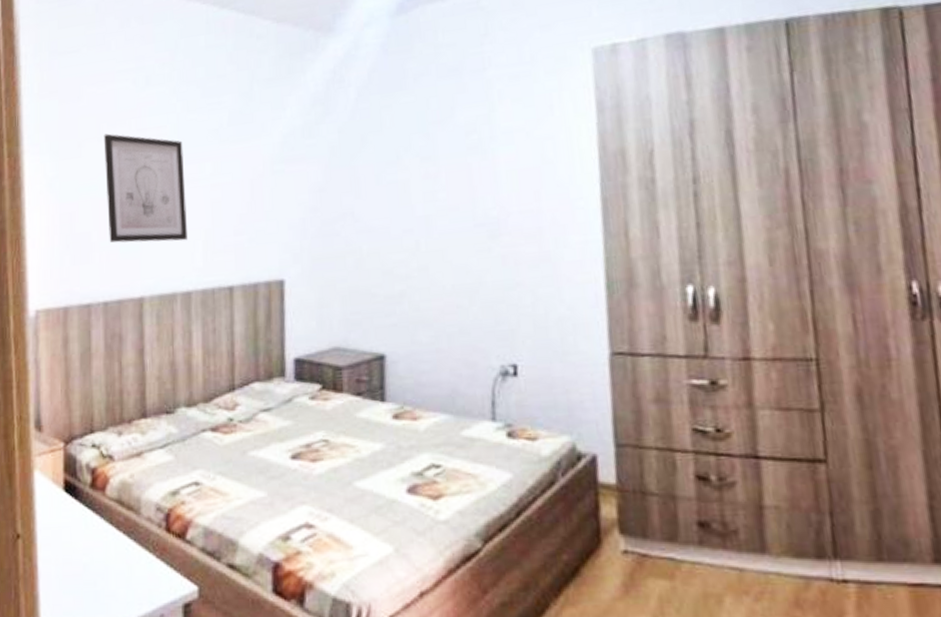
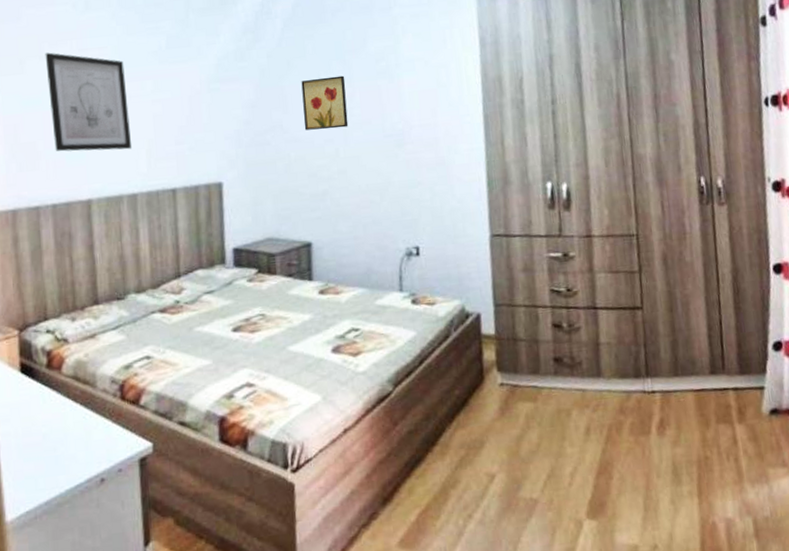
wall art: none [376,152,432,219] -> present [301,75,349,130]

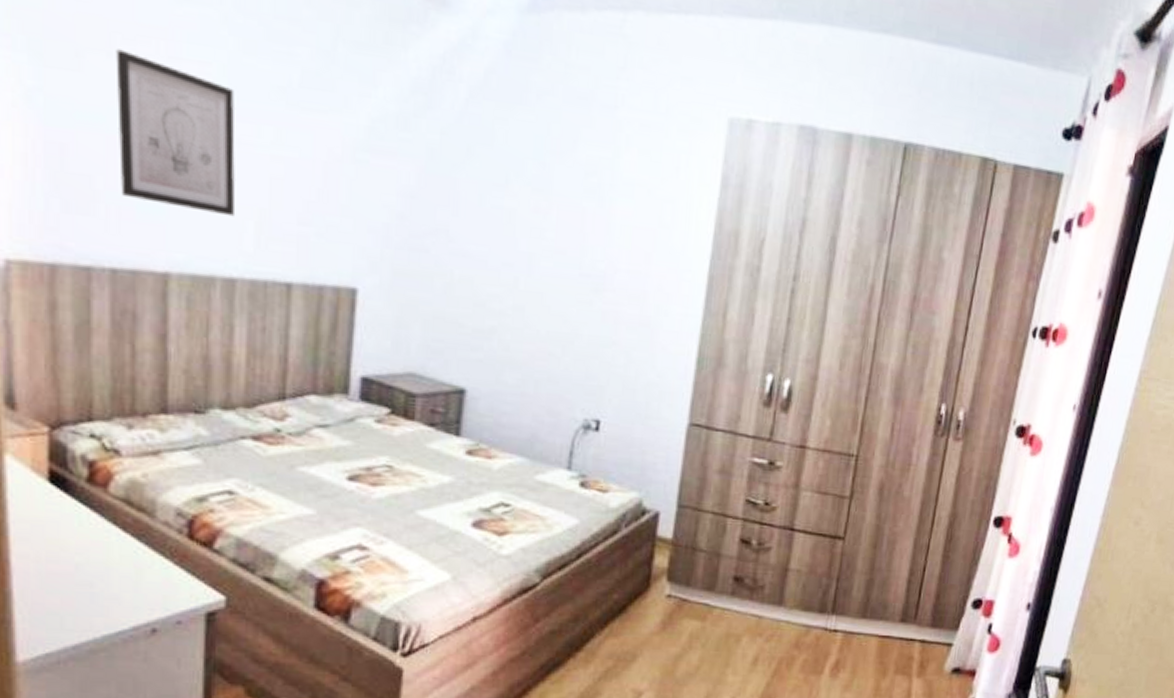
wall art: present [301,75,349,130] -> none [477,177,541,252]

